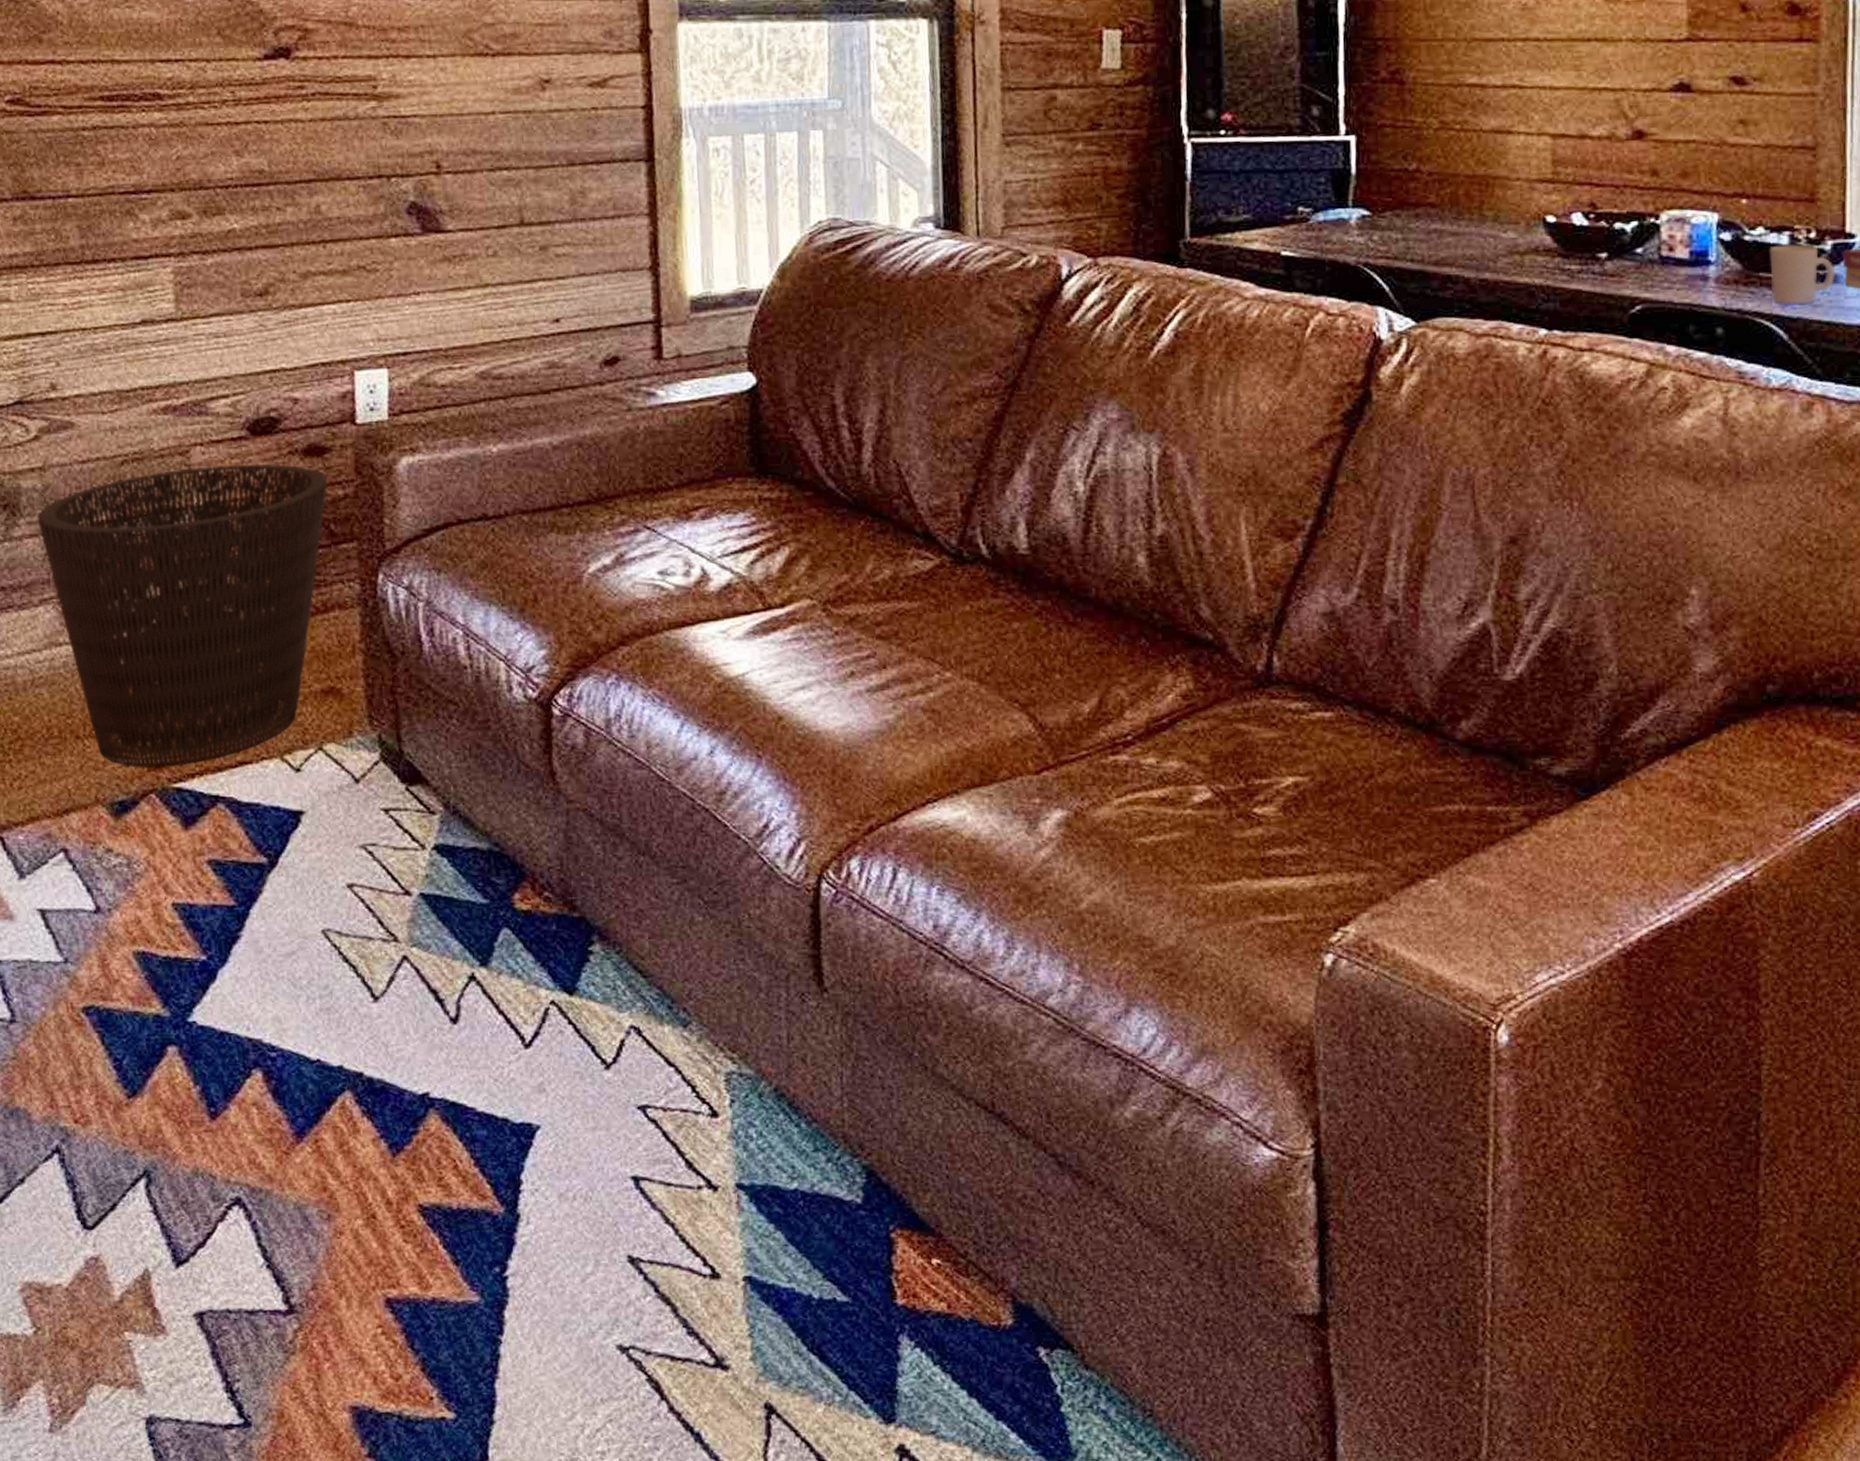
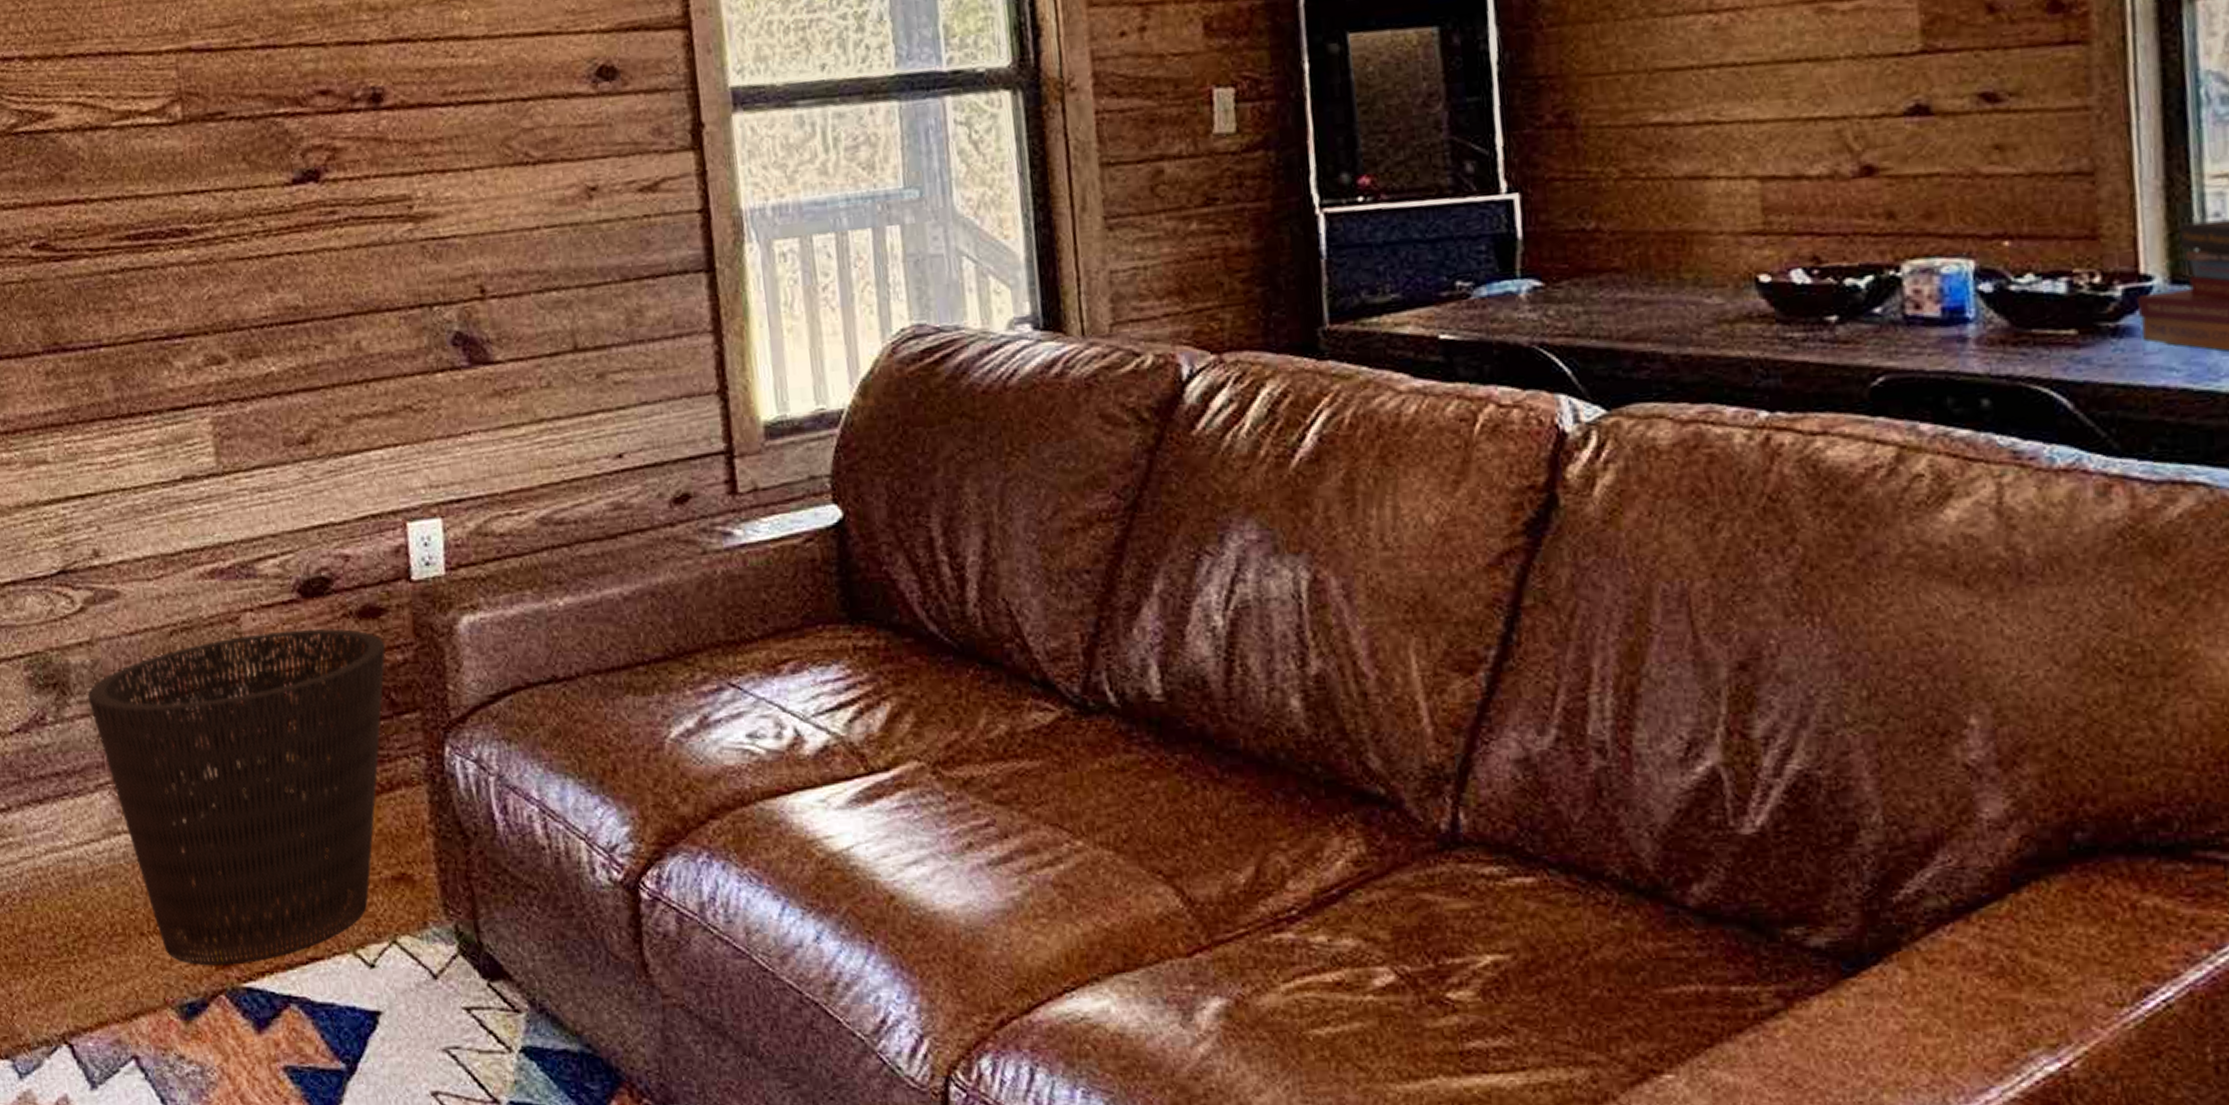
mug: present [1769,244,1835,306] -> none [2042,292,2129,368]

